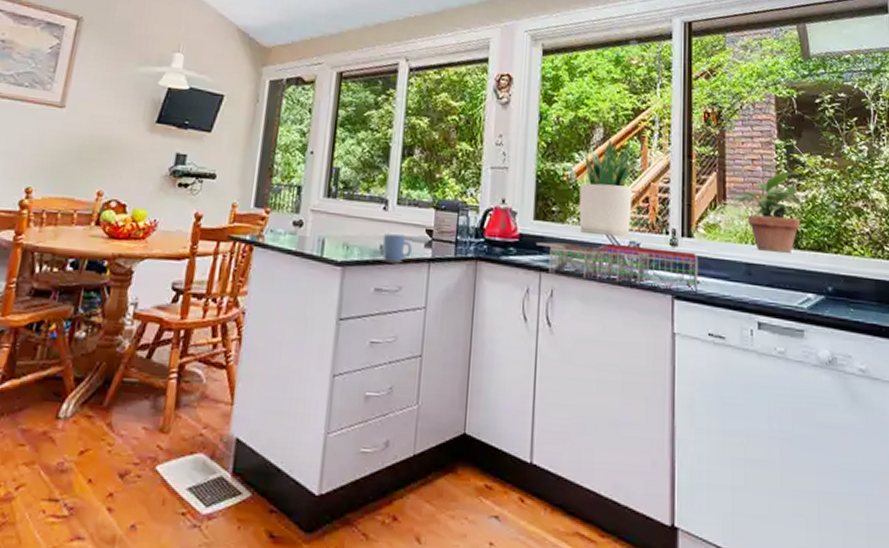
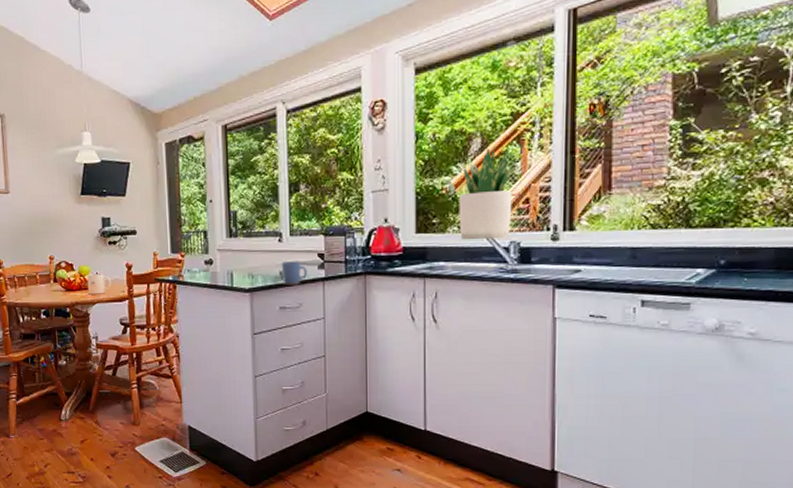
mug: none [137,220,172,248] -> present [87,274,112,295]
dish rack: present [537,242,699,294] -> none [420,244,581,282]
potted plant: present [732,171,803,255] -> none [618,151,697,235]

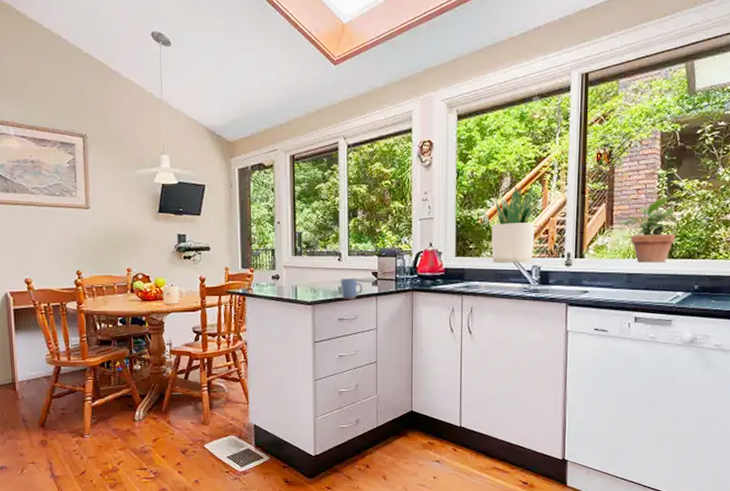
potted plant: none [618,151,697,235] -> present [618,195,678,264]

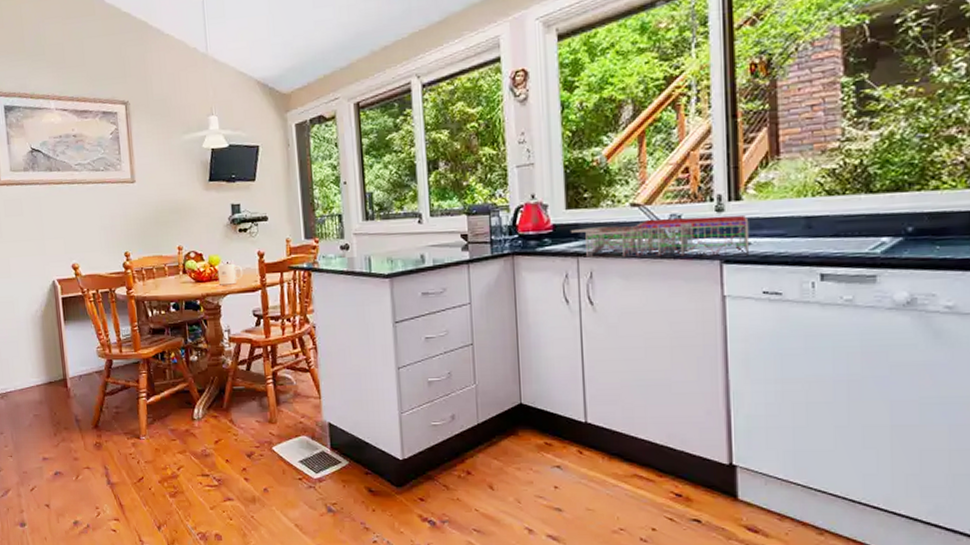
mug: present [340,278,363,299] -> none [422,243,451,270]
dish rack: none [458,268,589,301] -> present [571,215,750,258]
planter: present [491,185,537,264] -> none [611,112,671,215]
potted plant: present [618,195,678,264] -> none [787,109,877,202]

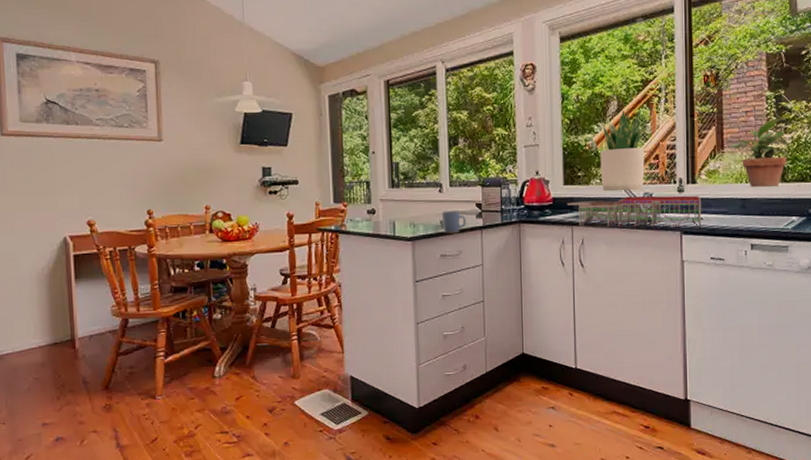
mug: present [217,263,244,285] -> none [245,224,272,245]
mug: none [422,243,451,270] -> present [441,211,467,234]
planter: none [611,112,671,215] -> present [600,108,645,192]
potted plant: none [787,109,877,202] -> present [729,117,789,188]

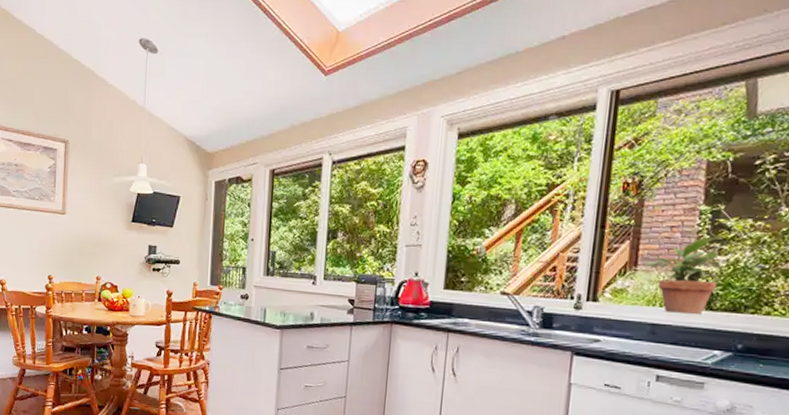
mug: none [245,224,272,245] -> present [128,297,152,317]
mug: present [441,211,467,234] -> none [312,303,338,327]
dish rack: present [567,195,702,229] -> none [446,307,602,351]
planter: present [600,108,645,192] -> none [486,214,545,303]

